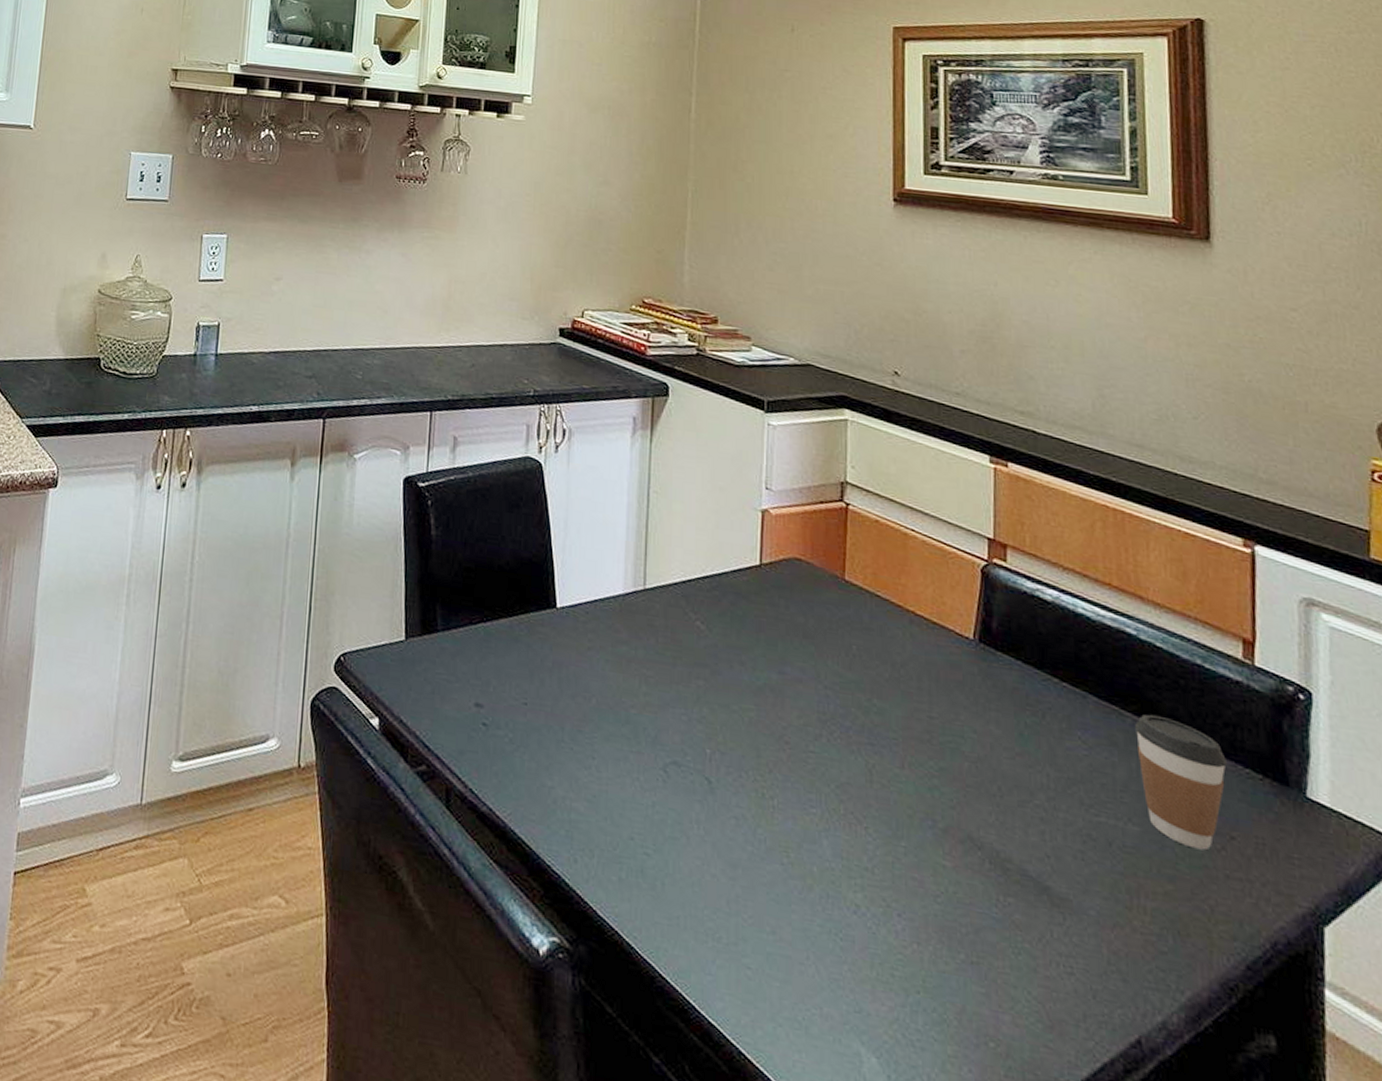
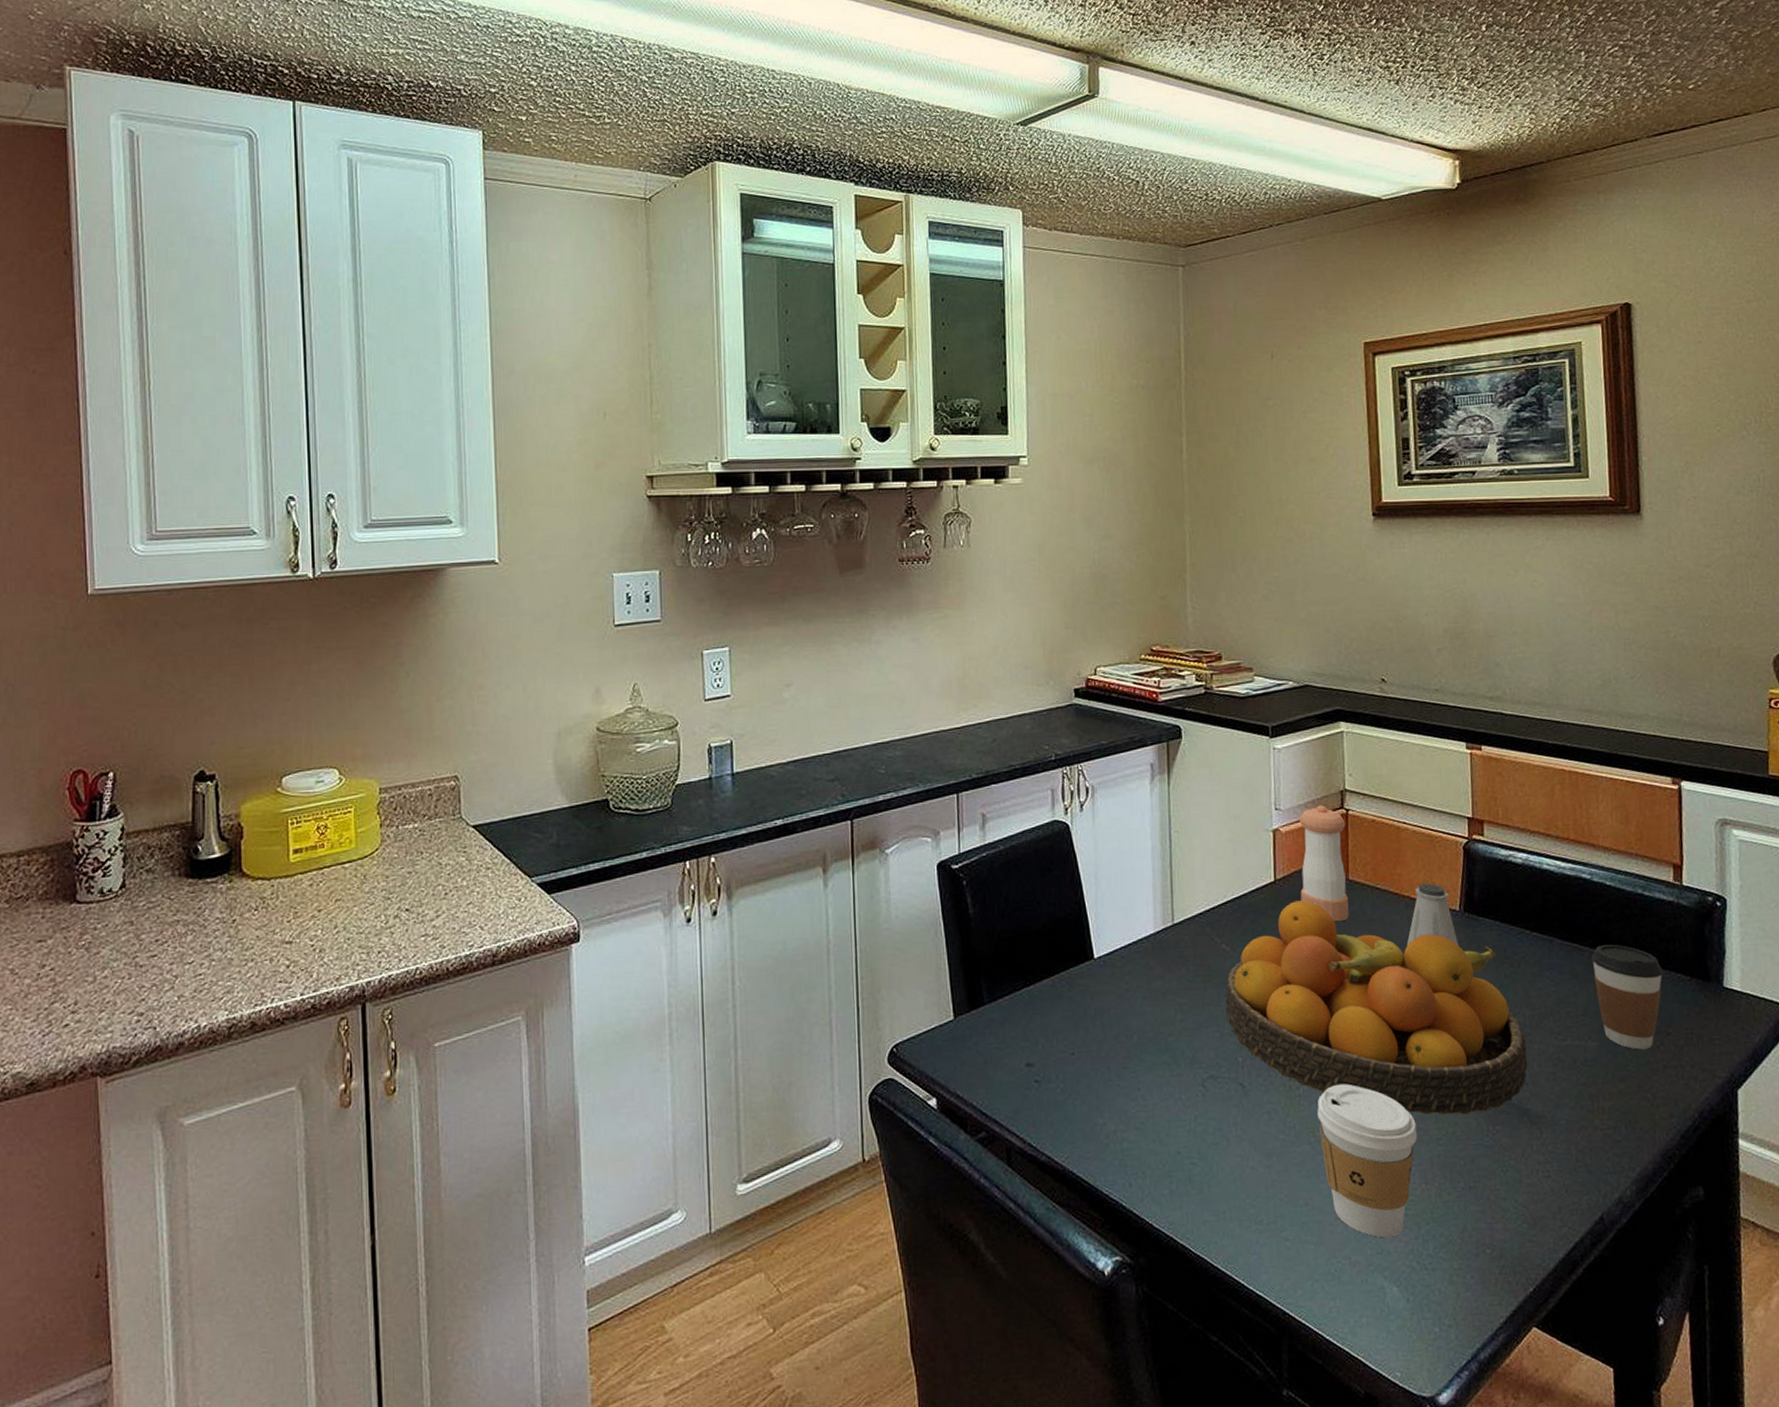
fruit bowl: none [697,590,1051,877] -> present [1226,900,1528,1115]
pepper shaker: none [788,493,845,624] -> present [1299,805,1349,922]
coffee cup: none [793,803,910,997] -> present [1317,1083,1417,1238]
saltshaker: none [908,600,970,678] -> present [1406,883,1458,946]

